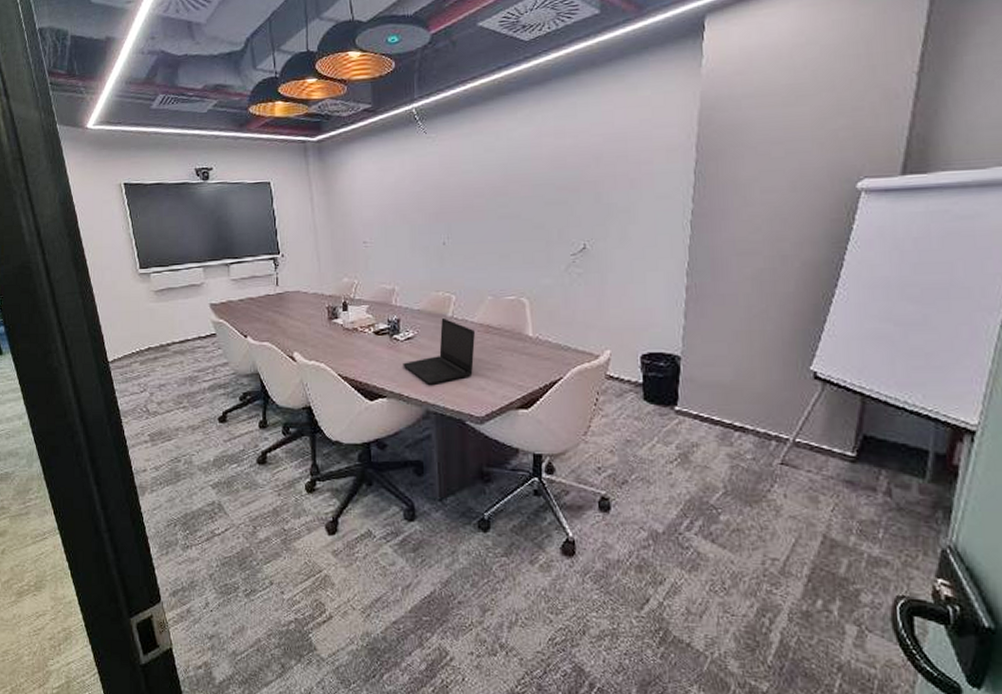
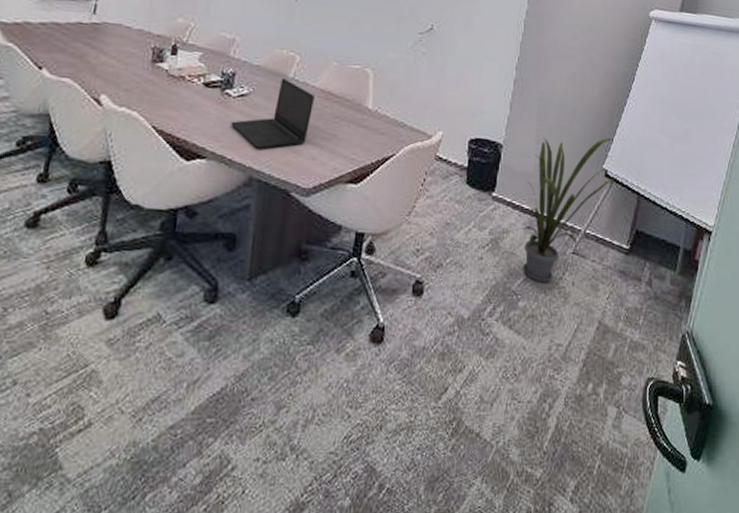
house plant: none [715,335,829,496] -> present [523,137,616,283]

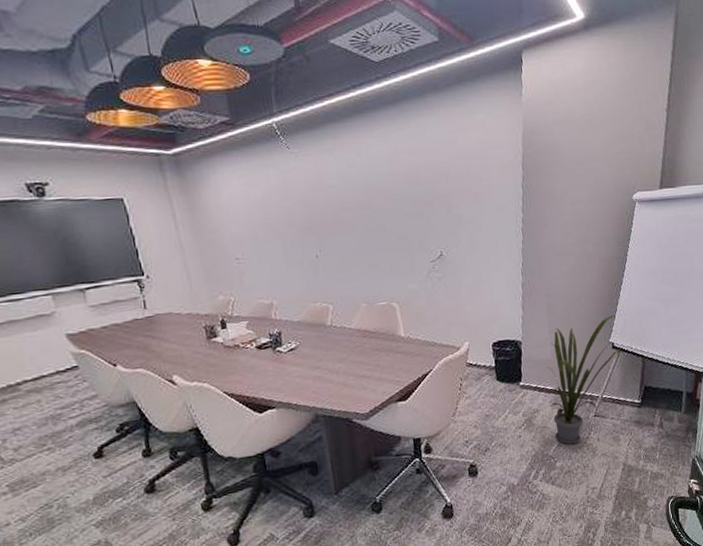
laptop: present [231,77,315,149] -> none [288,326,355,391]

